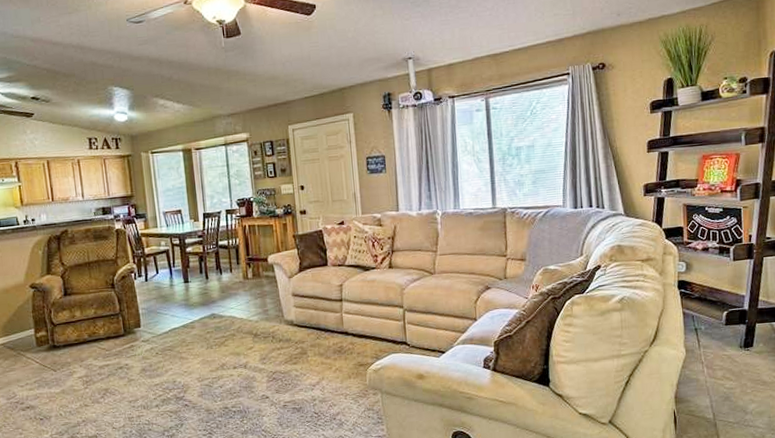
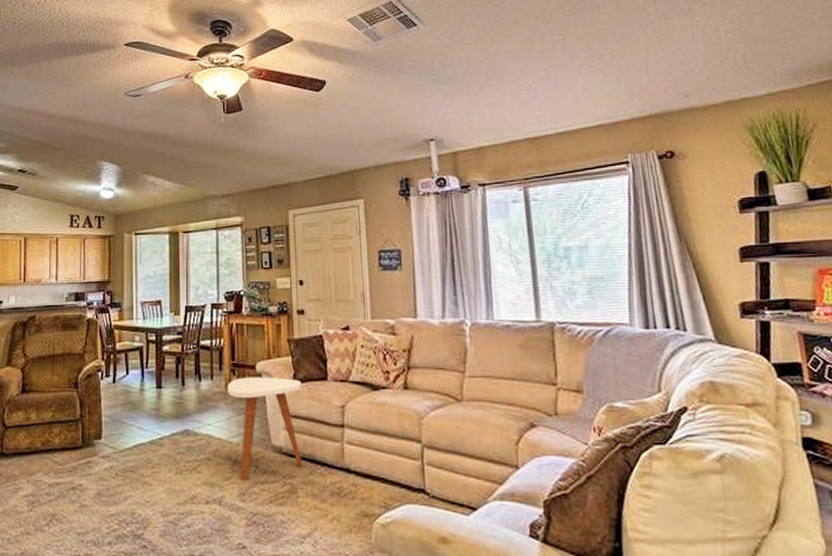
side table: none [244,266,311,348] -> present [227,377,303,480]

